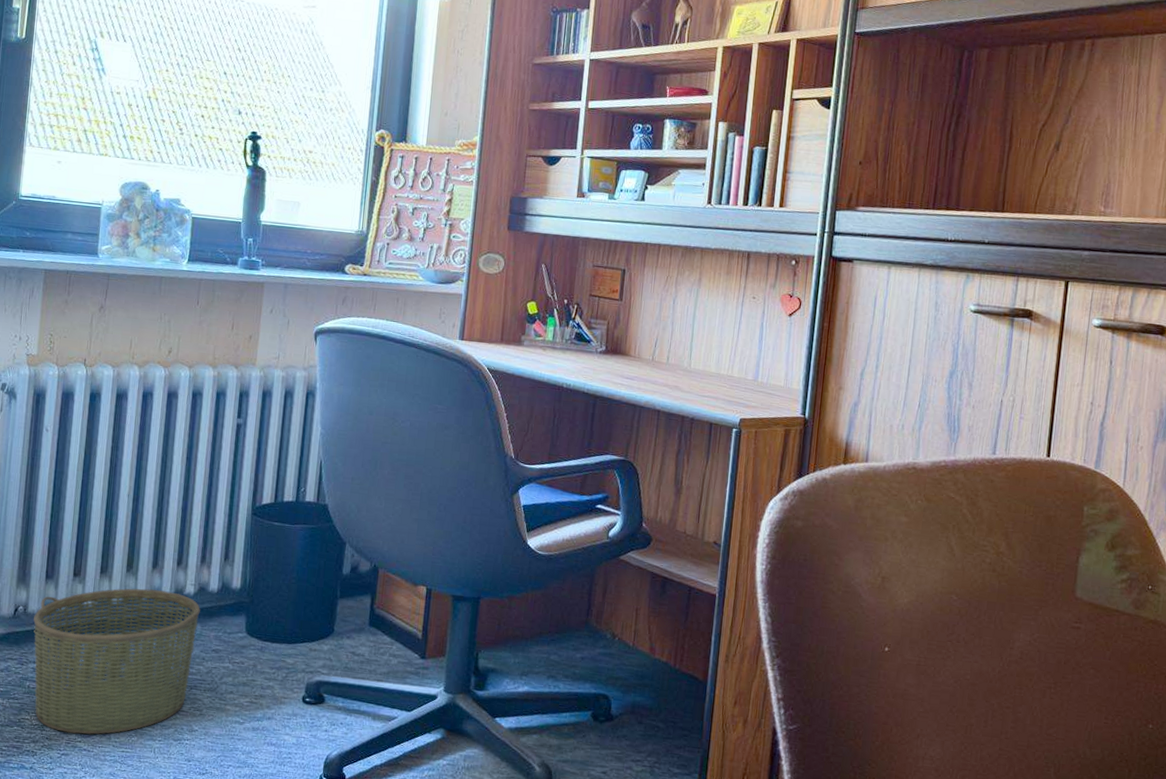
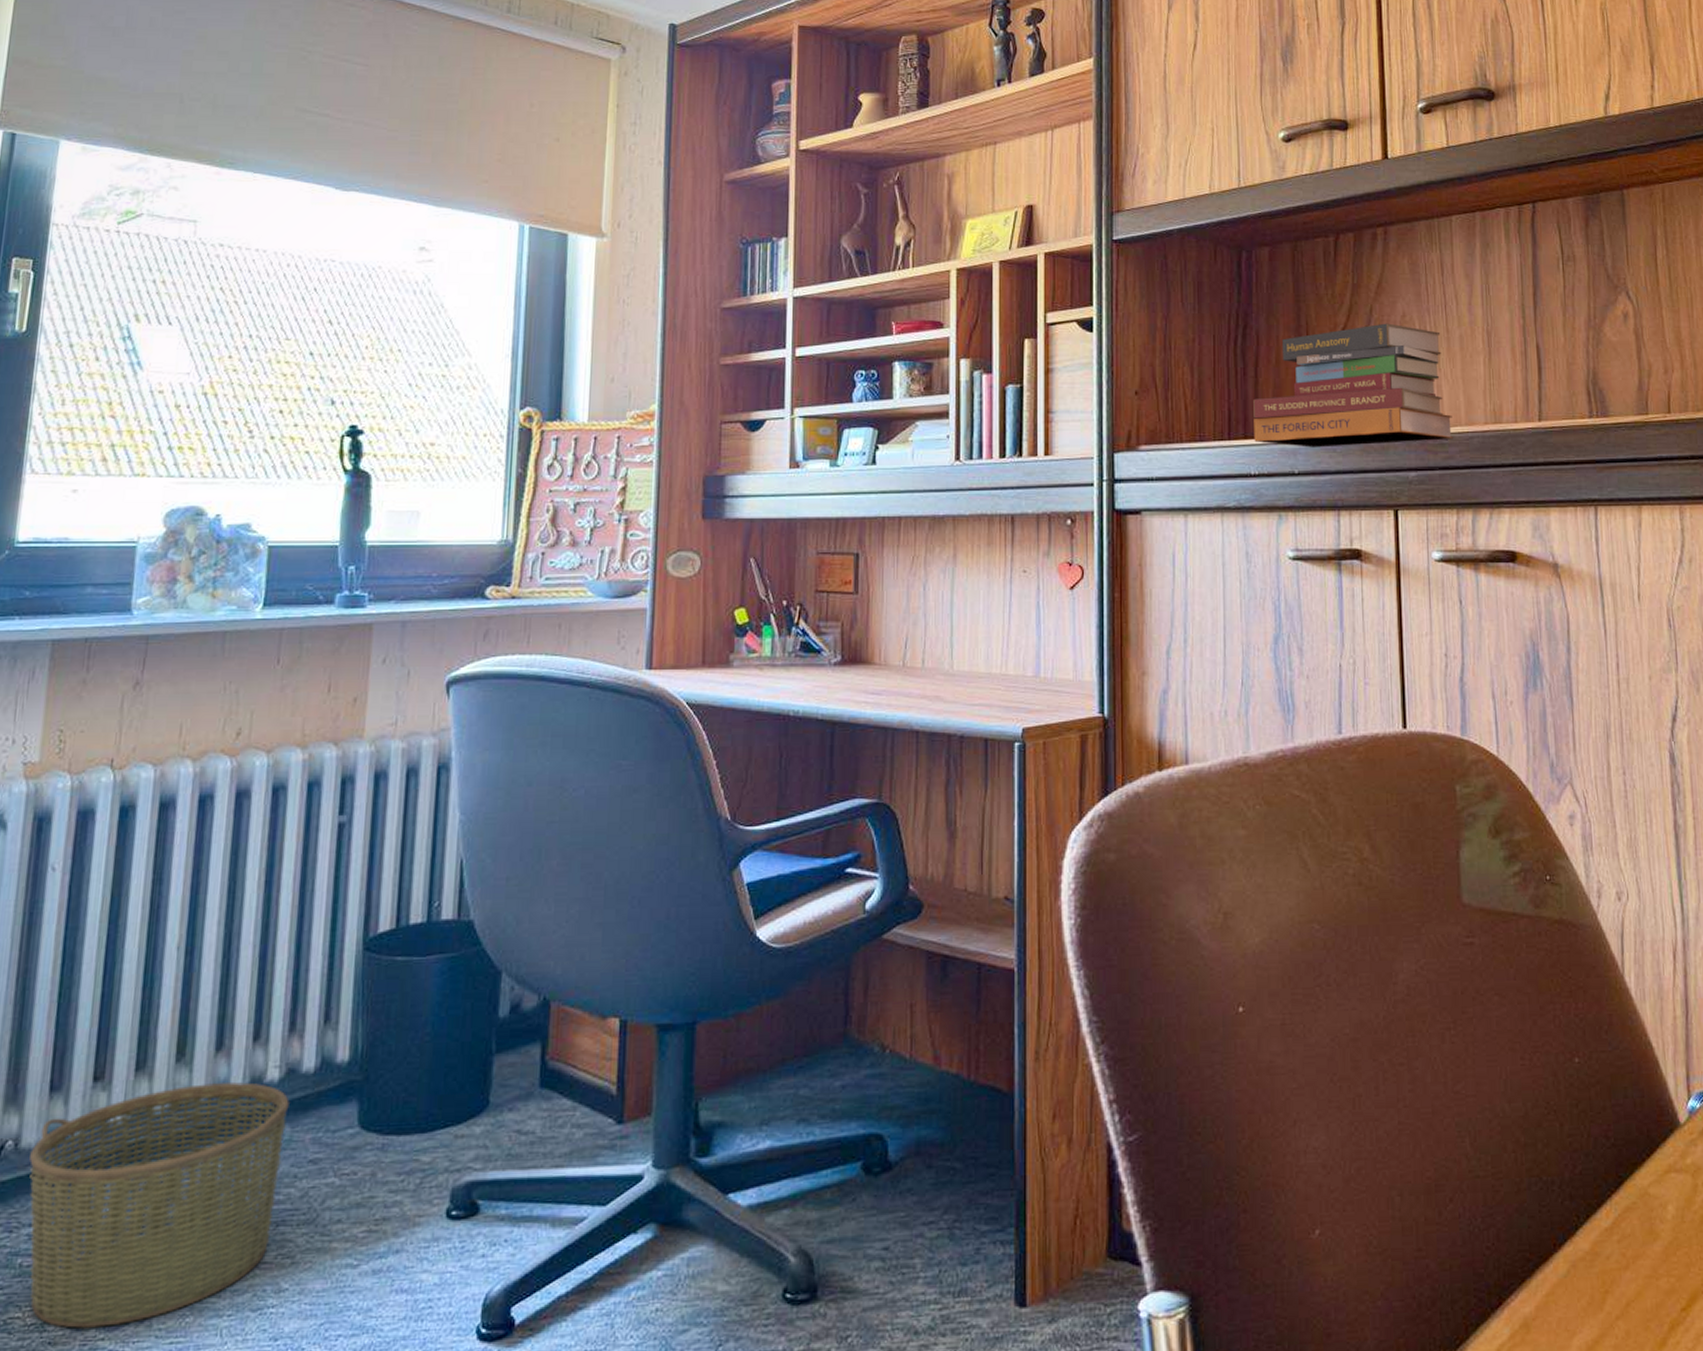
books: none [954,123,1129,228] -> present [1253,323,1453,448]

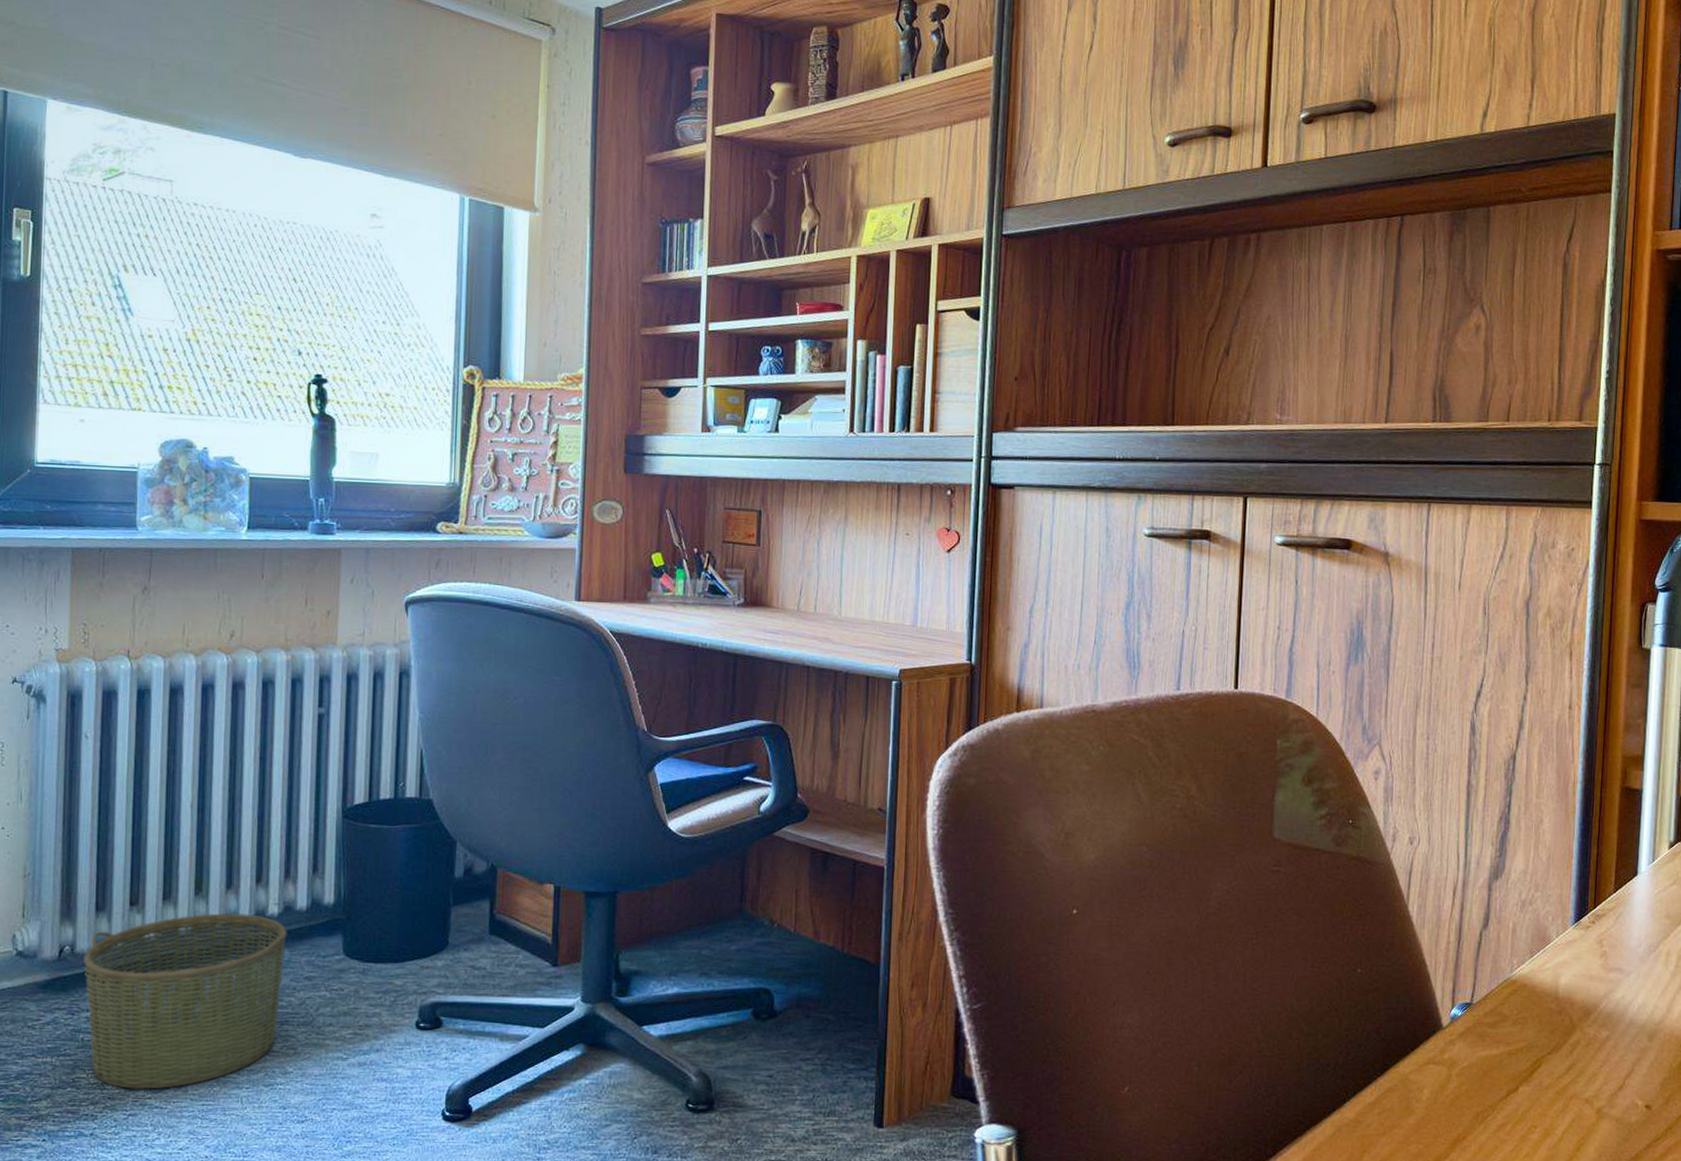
books: present [1253,323,1453,448] -> none [1121,324,1305,438]

